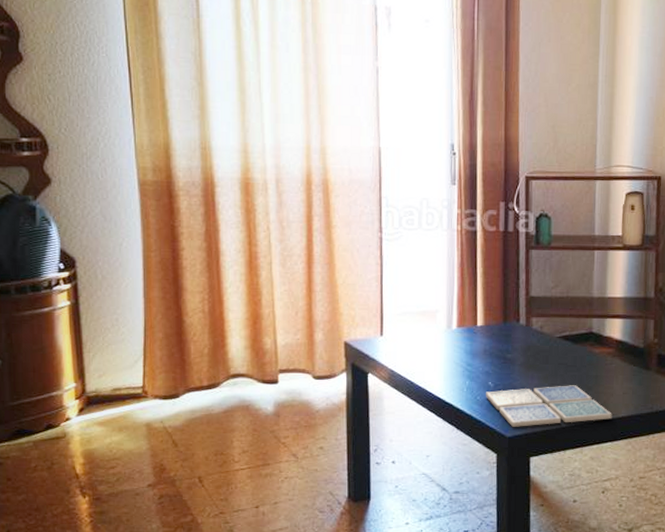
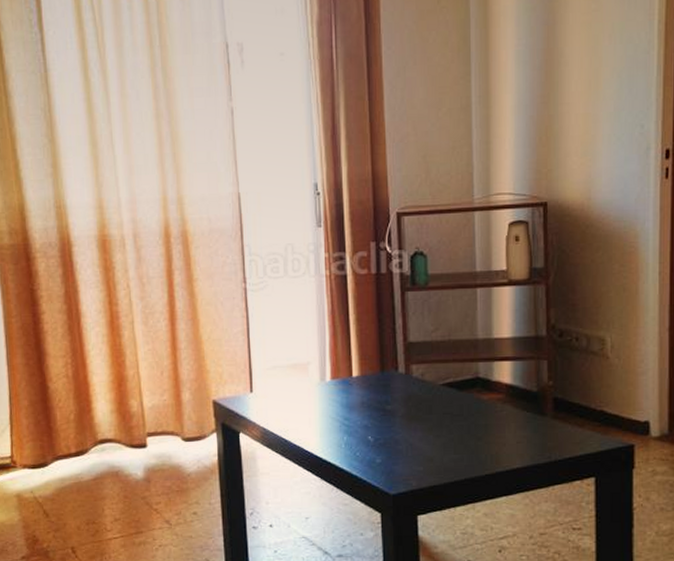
drink coaster: present [486,385,612,427] -> none [366,436,506,484]

